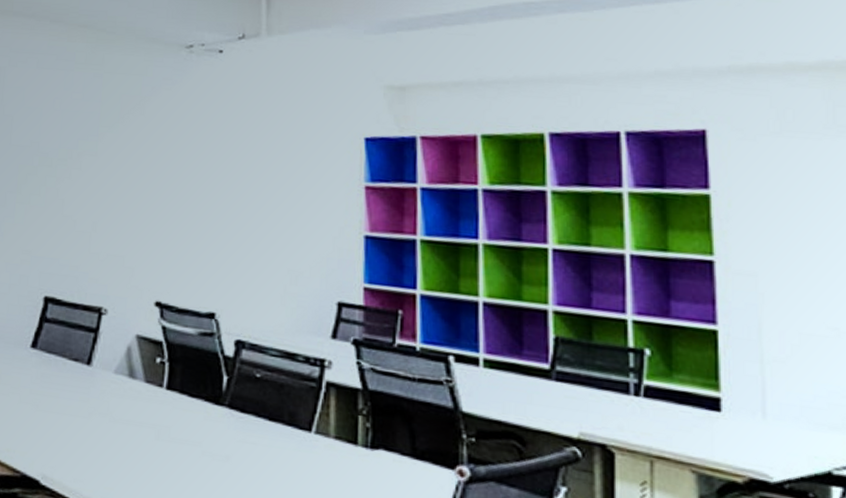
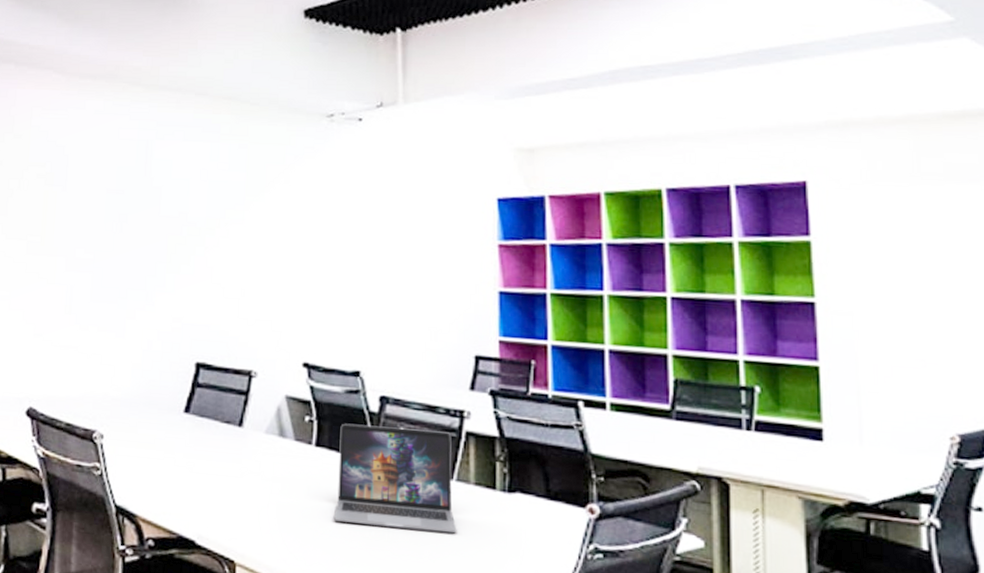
laptop: none [183,367,315,489] -> present [333,423,457,534]

